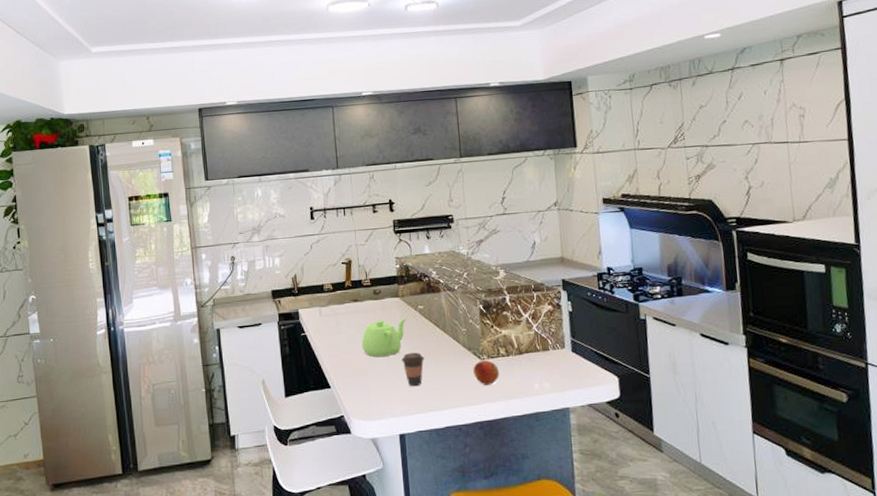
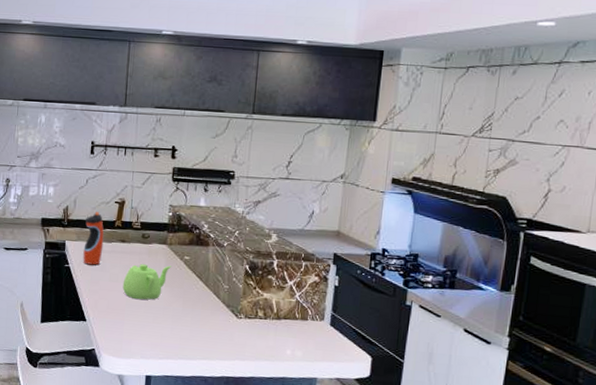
water bottle: none [315,275,337,330] -> present [83,212,104,265]
coffee cup: present [402,353,424,387] -> none [159,300,182,334]
fruit: present [473,360,499,385] -> none [228,319,254,344]

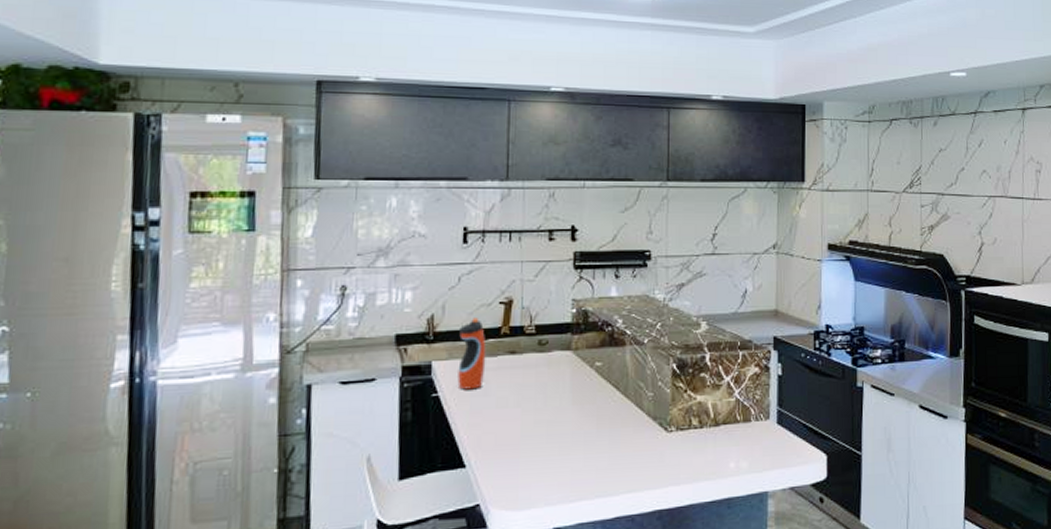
teapot: present [122,264,171,300] -> none [515,376,579,428]

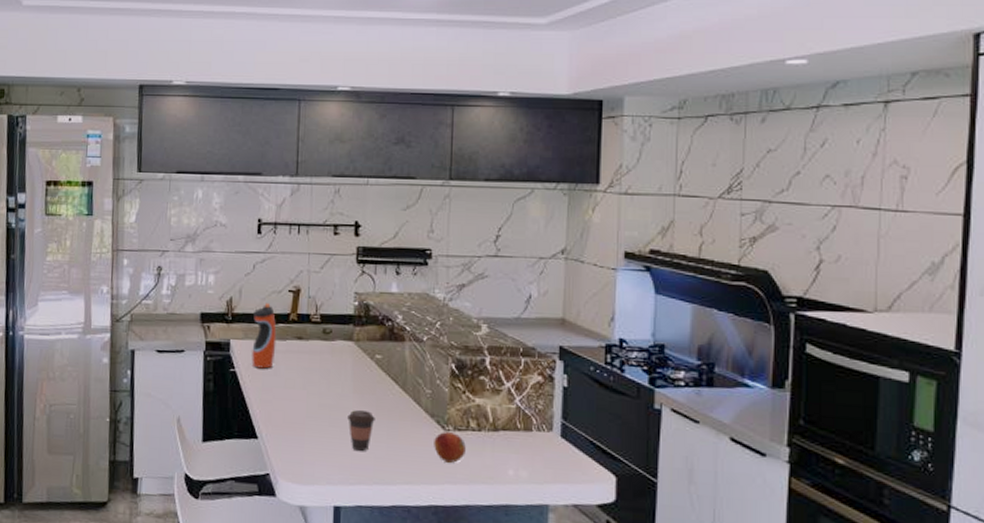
coffee cup: none [566,422,596,466] -> present [347,410,375,452]
fruit: none [657,433,688,464] -> present [434,432,466,463]

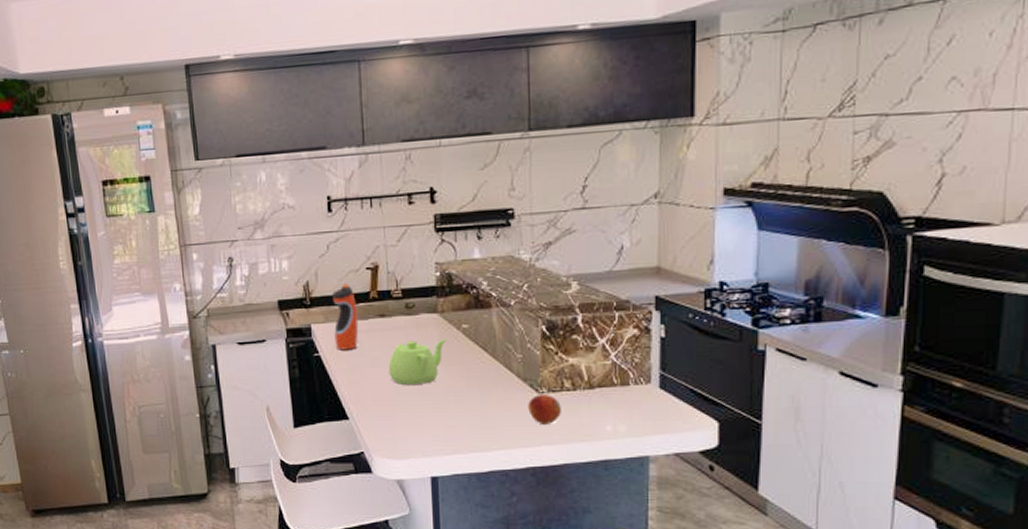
teapot: none [301,365,360,411] -> present [388,338,447,386]
coffee cup: present [347,410,375,452] -> none [438,382,466,423]

